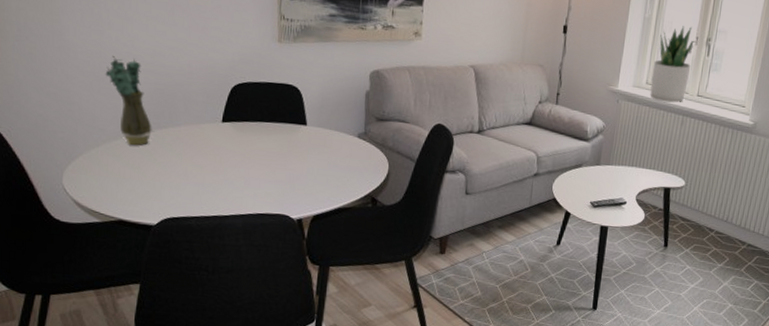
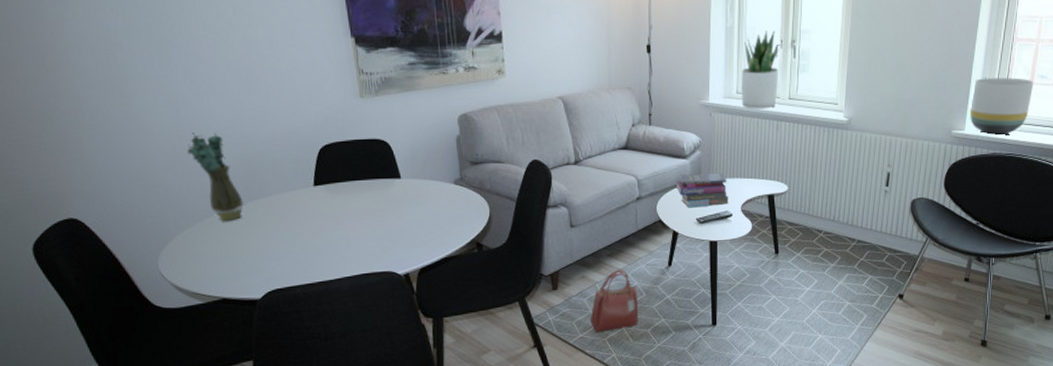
handbag: none [473,241,523,302] -> present [590,269,638,332]
books: none [574,156,626,192] -> present [676,173,729,208]

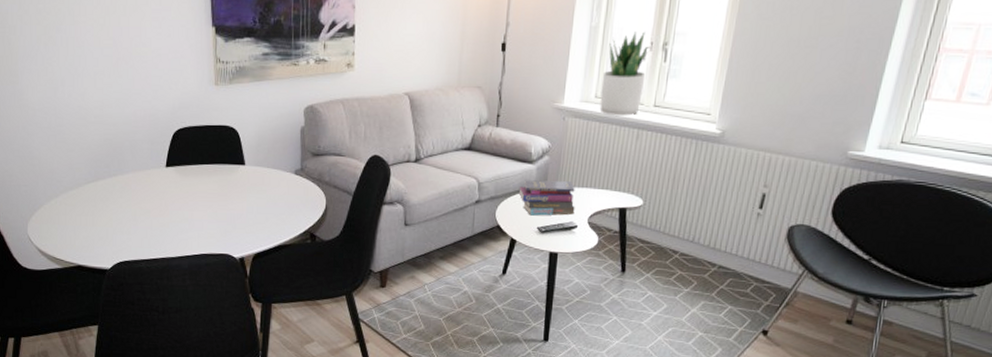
vase: present [187,132,244,221] -> none [60,111,103,194]
handbag: present [590,269,638,332] -> none [415,272,467,335]
planter: present [970,78,1034,136] -> none [873,93,962,160]

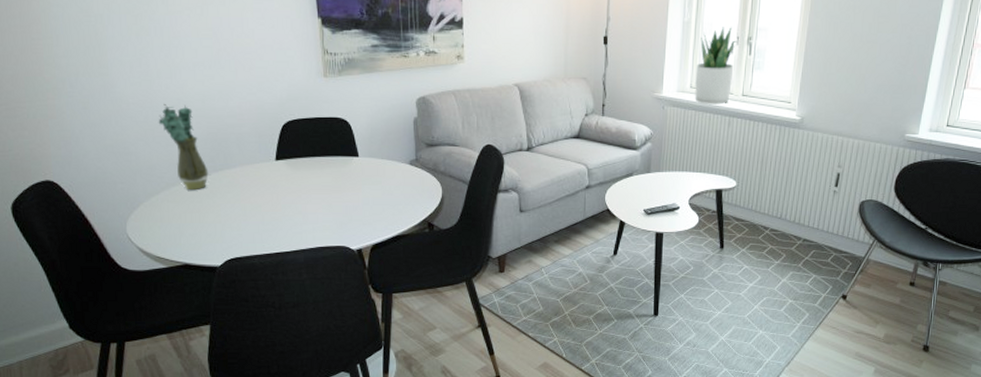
vase: none [60,111,103,194] -> present [158,104,209,189]
books: present [518,180,575,216] -> none [625,165,677,199]

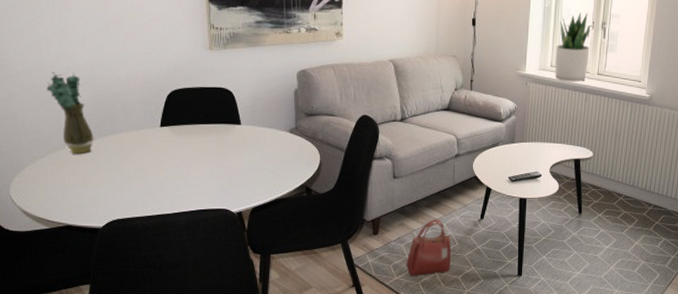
handbag: none [535,255,582,316] -> present [406,219,451,276]

